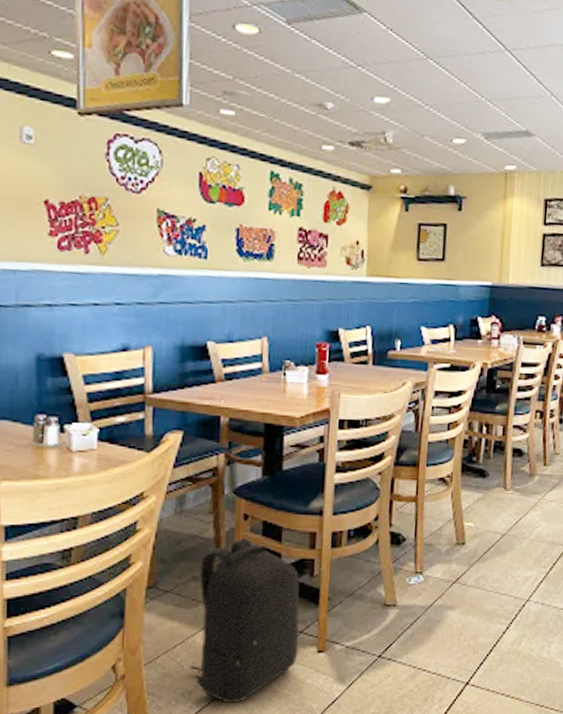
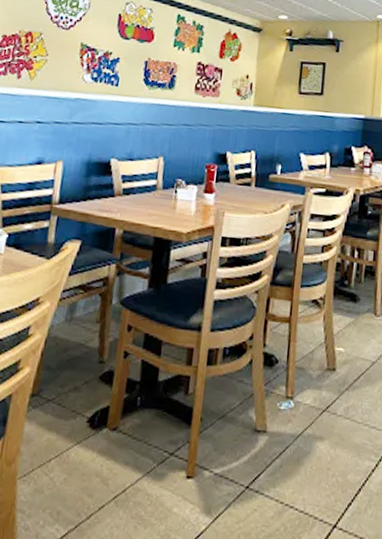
backpack: present [190,538,300,704] -> none [61,350,175,529]

